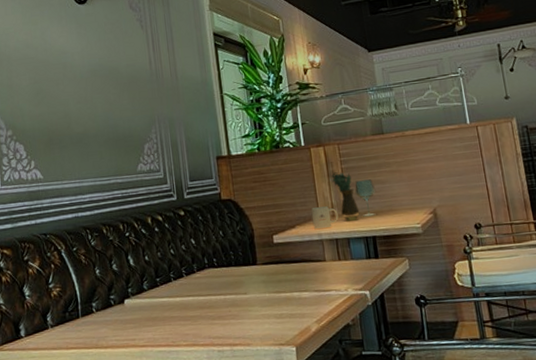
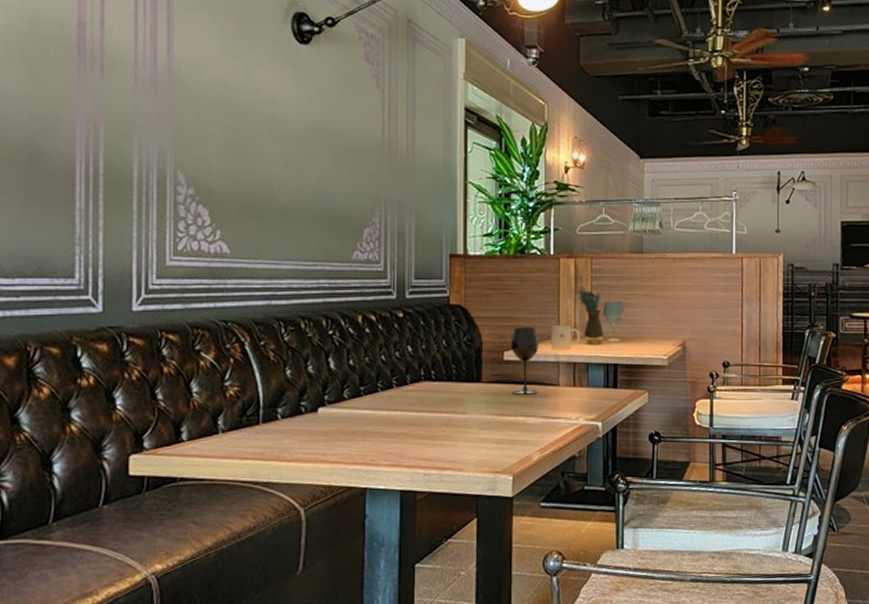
wineglass: none [277,211,309,273] -> present [510,327,539,395]

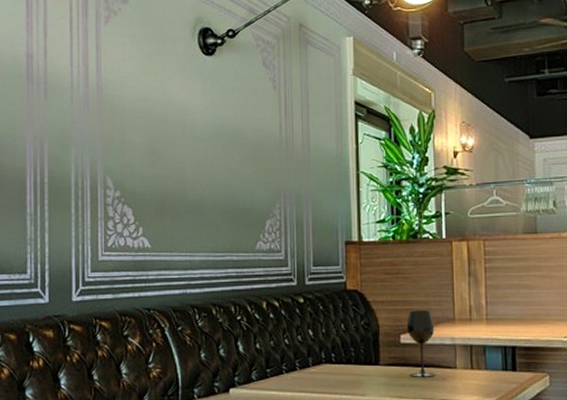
mug: present [550,326,580,350] -> none [445,308,476,333]
vase: present [579,288,604,346] -> none [473,270,501,328]
wine glass: present [602,301,625,342] -> none [497,283,522,324]

